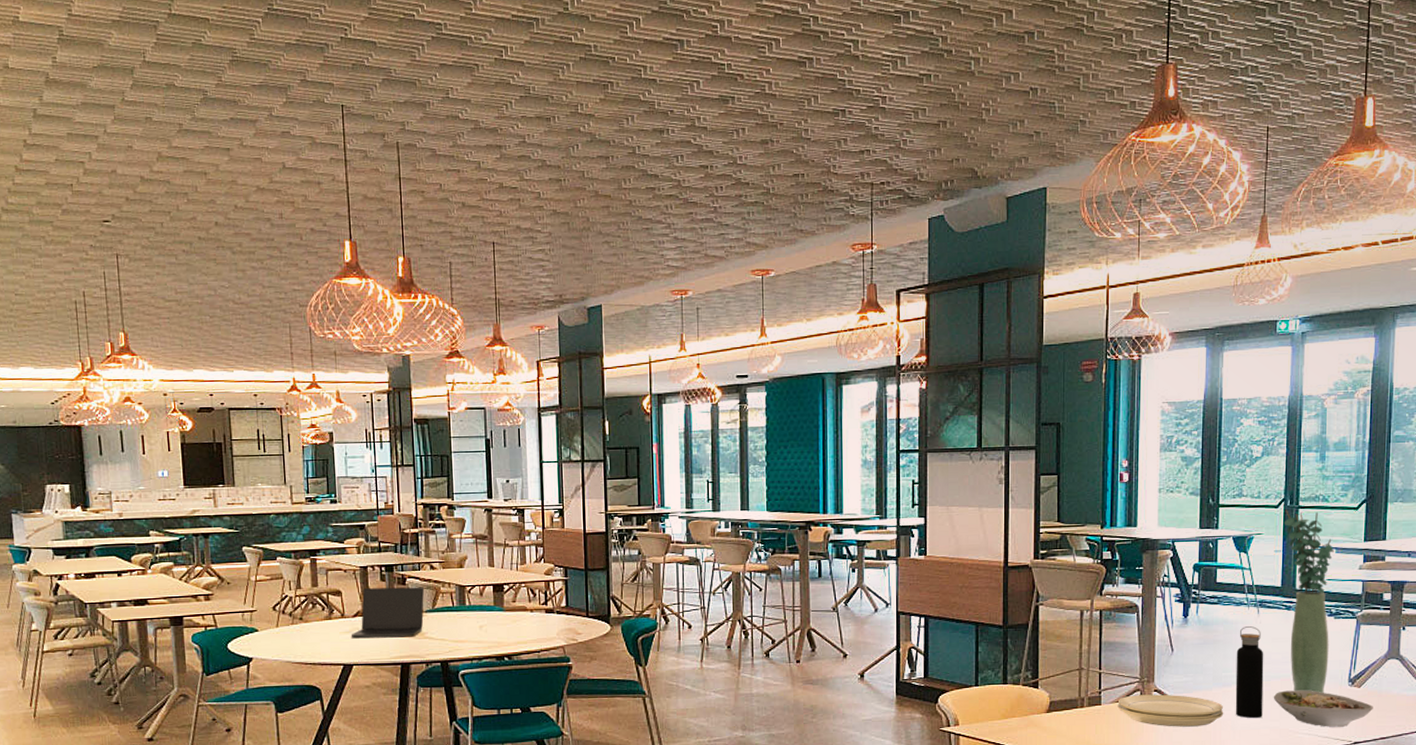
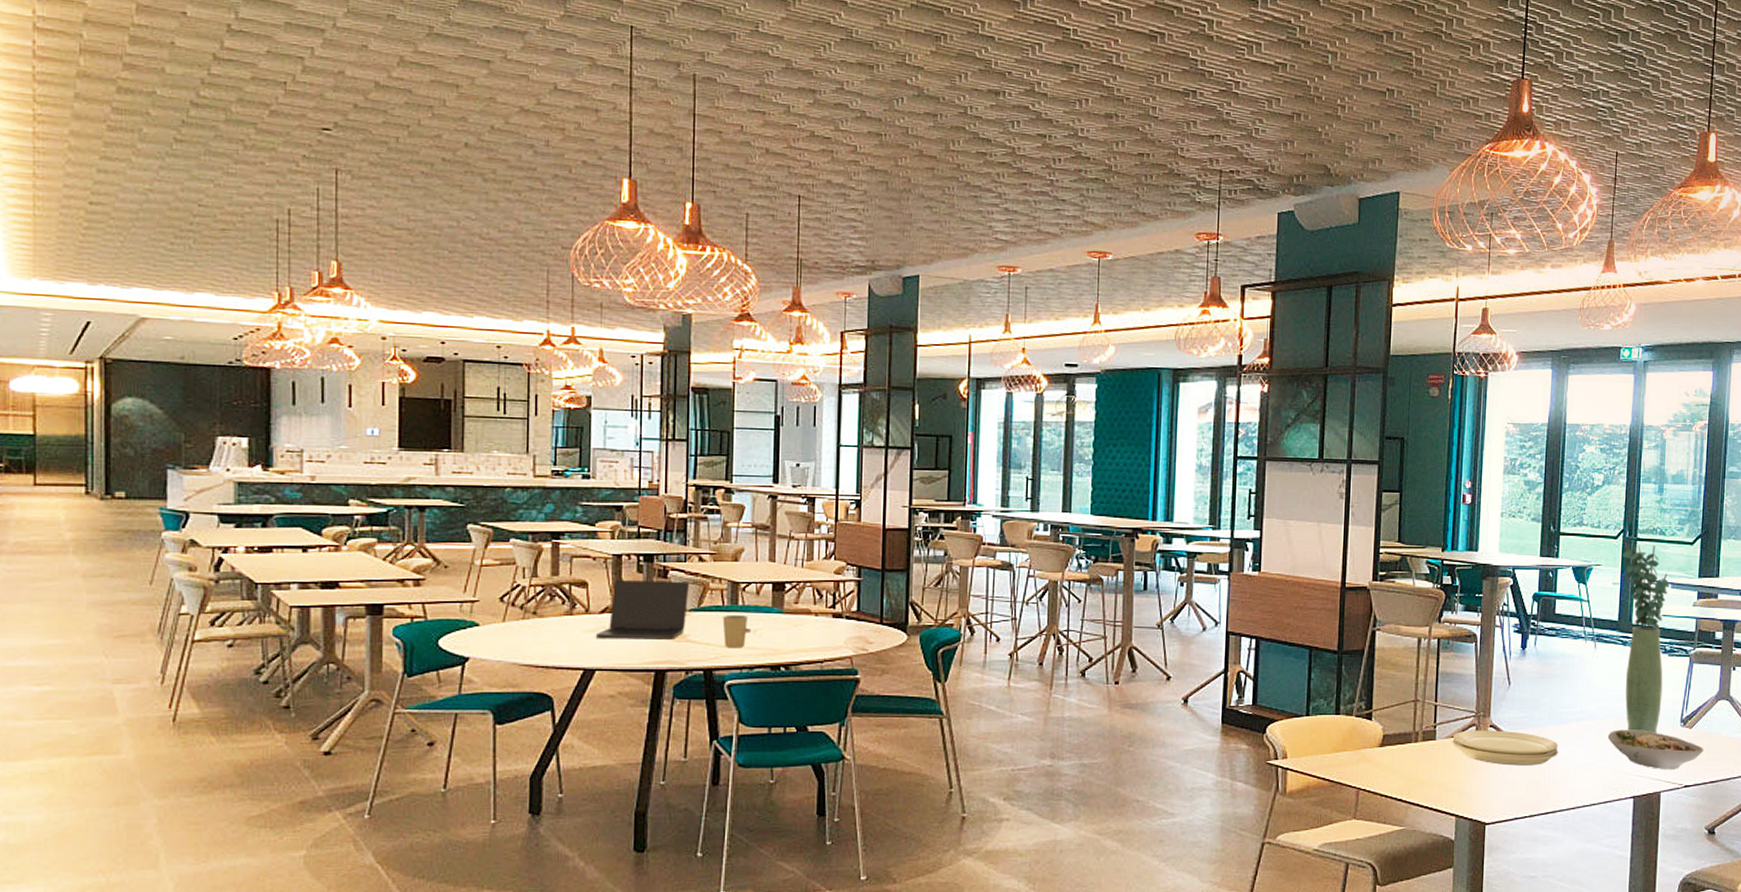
cup: none [453,613,478,643] -> present [722,614,752,649]
water bottle: present [1235,626,1264,719] -> none [1570,661,1600,759]

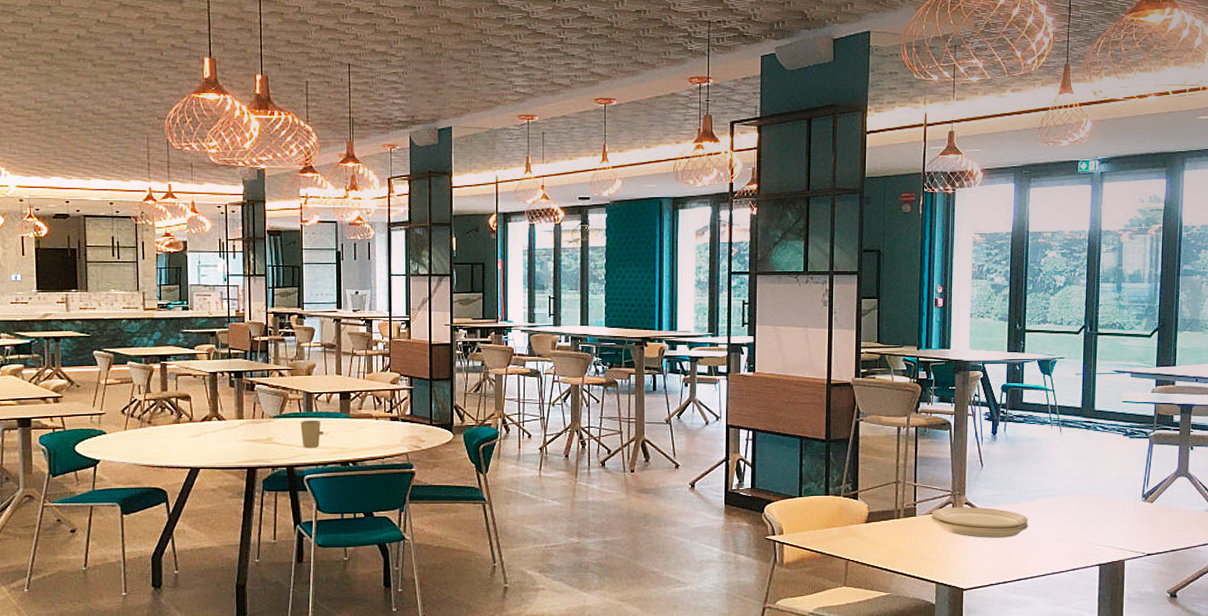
laptop: present [595,580,690,640] -> none [198,393,273,442]
salad: present [1607,729,1704,769] -> none [1074,504,1164,540]
vase: present [1623,541,1670,734] -> none [1084,335,1129,508]

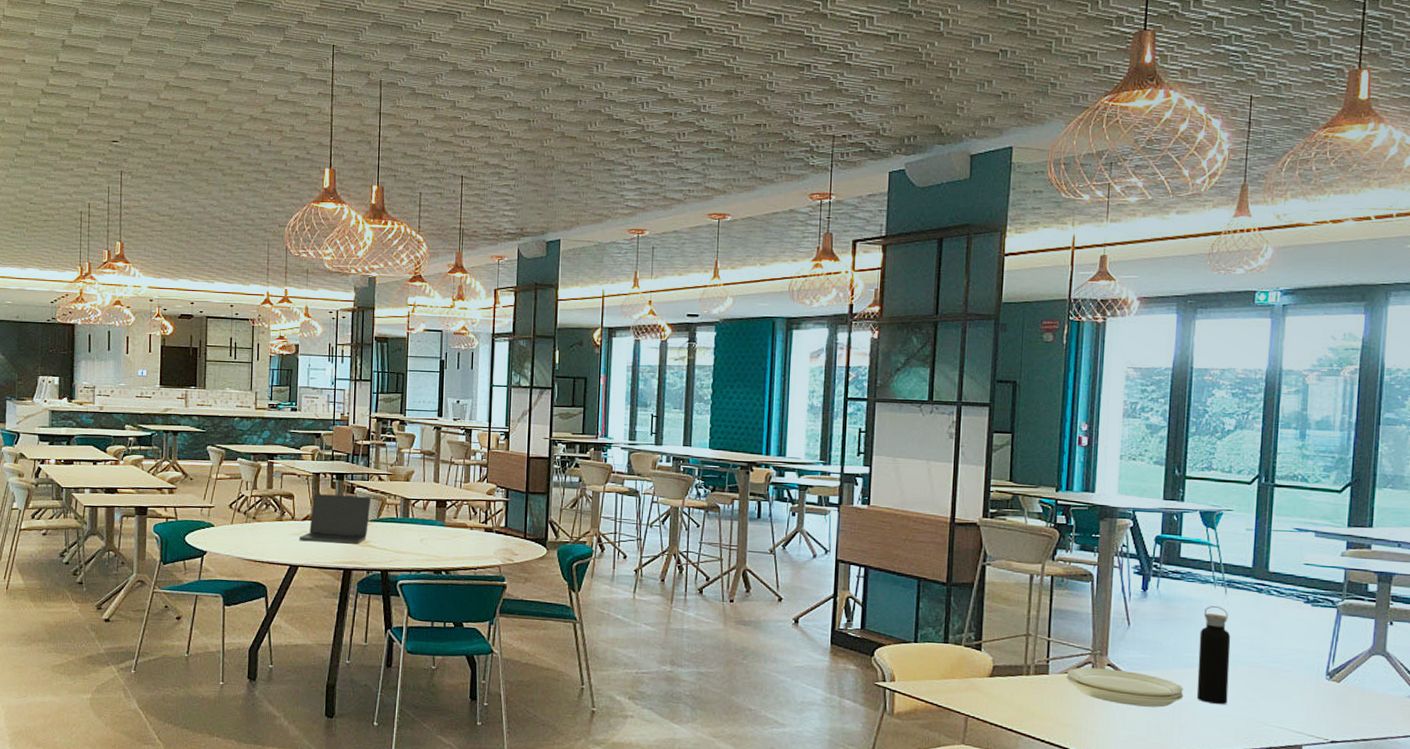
laptop: none [198,393,273,442] -> present [299,494,372,544]
cup: present [300,420,325,448] -> none [396,525,419,554]
water bottle: none [1039,444,1066,531] -> present [1196,606,1231,705]

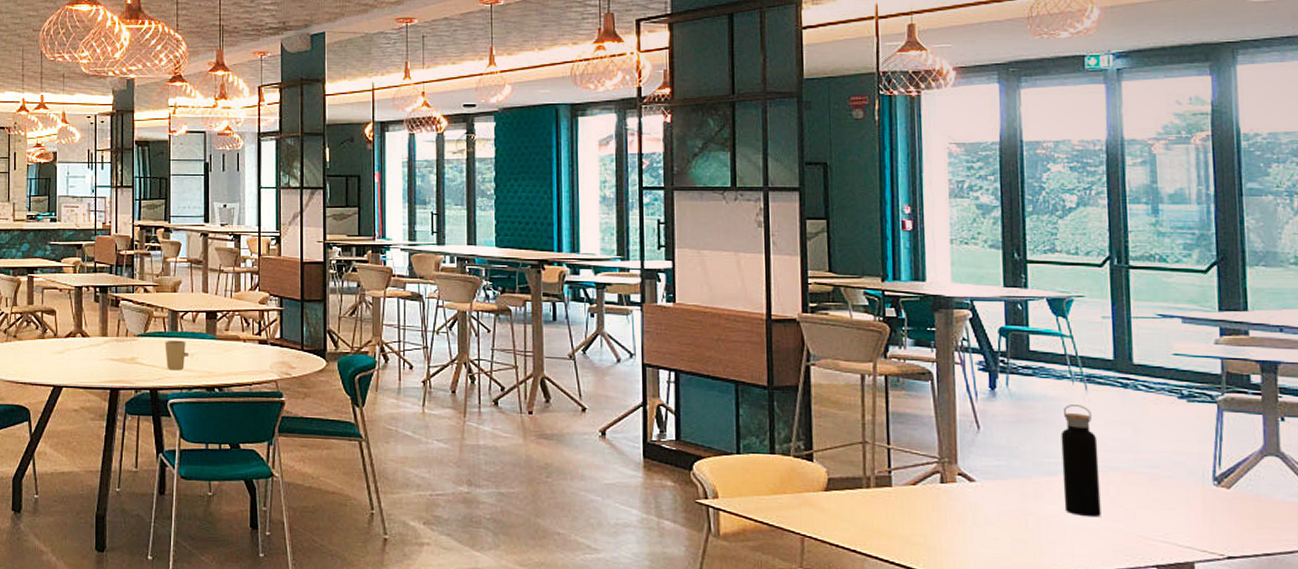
laptop: present [299,494,372,544] -> none [62,309,137,361]
cup: none [396,525,419,554] -> present [165,340,190,371]
plate: present [1066,667,1184,708] -> none [912,477,1050,522]

